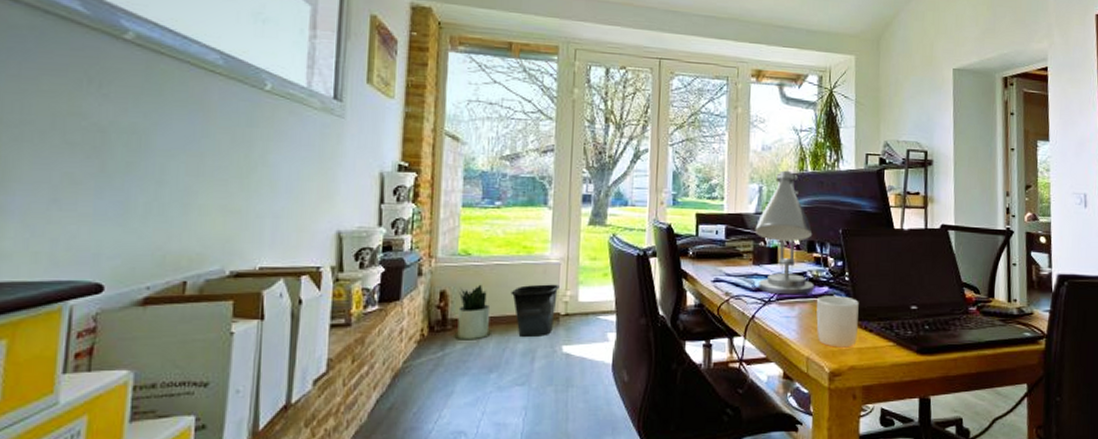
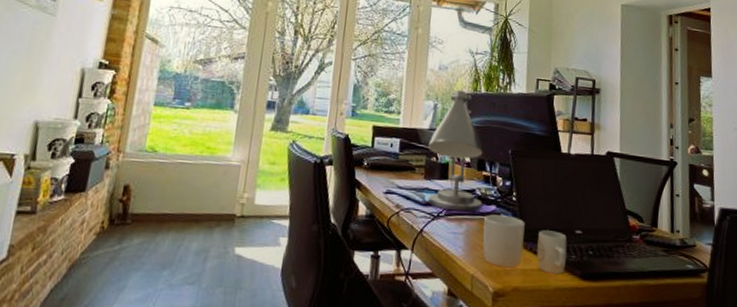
planter: present [454,284,493,341] -> none [132,181,170,237]
waste bin: present [511,284,560,338] -> none [190,185,238,237]
mug: none [872,308,903,351] -> present [536,230,567,275]

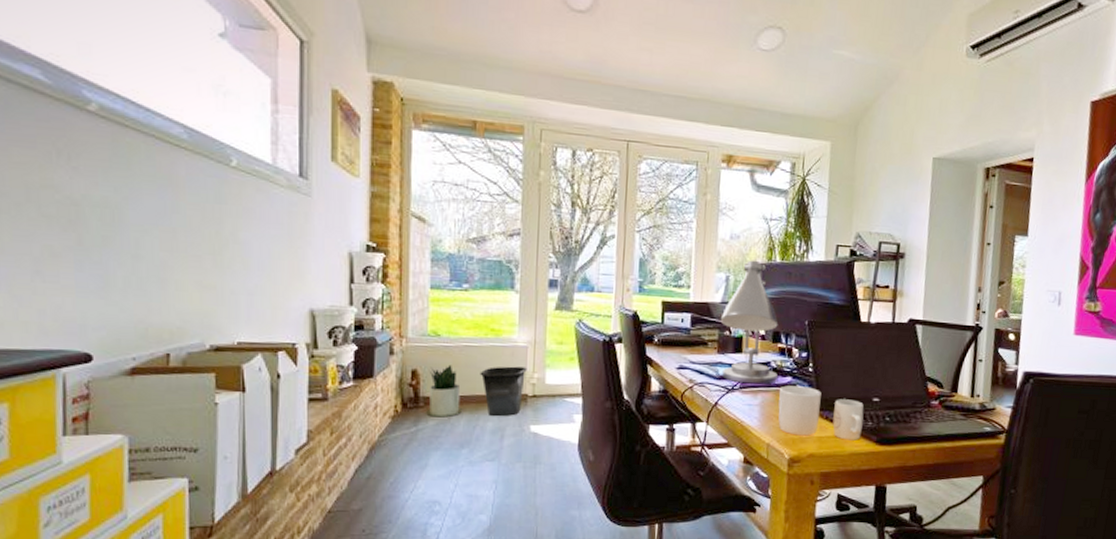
planter: none [132,181,170,237] -> present [426,364,463,418]
waste bin: none [190,185,238,237] -> present [480,366,527,417]

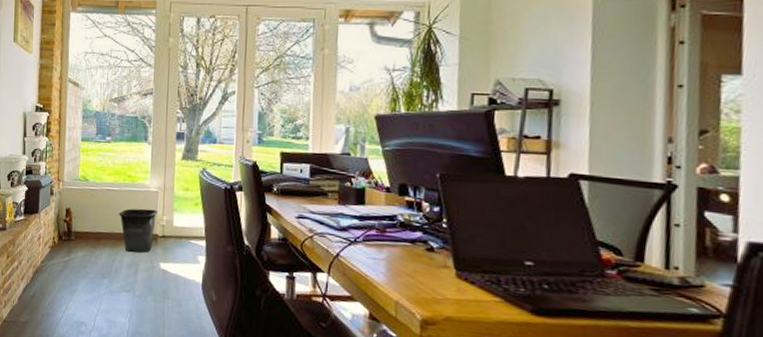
planter: present [426,364,463,418] -> none [76,205,105,251]
desk lamp: present [720,260,779,384] -> none [340,111,407,239]
mug: present [778,385,822,436] -> none [407,241,459,298]
mug: present [832,399,864,441] -> none [474,259,514,308]

